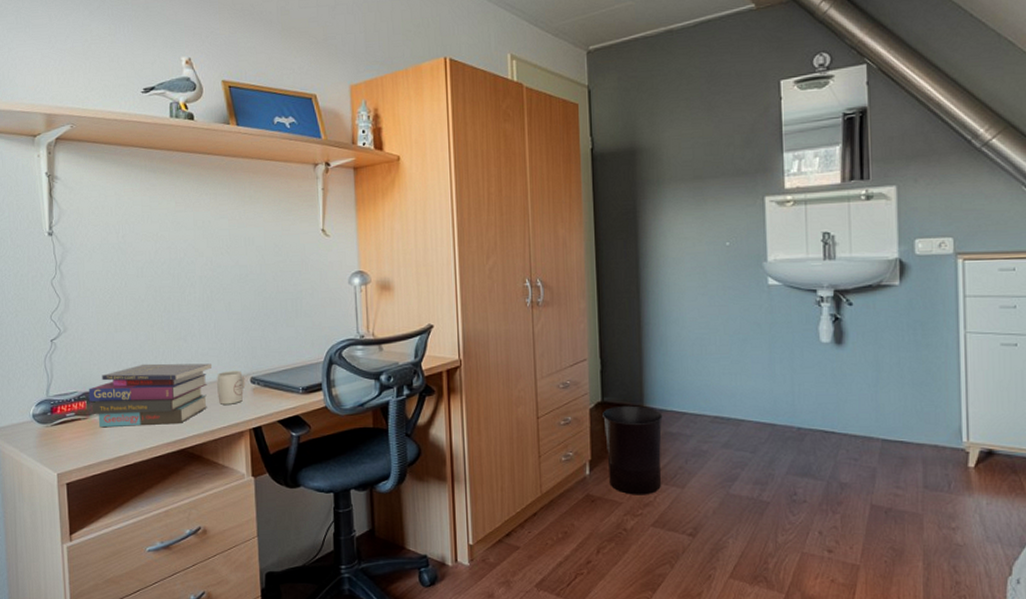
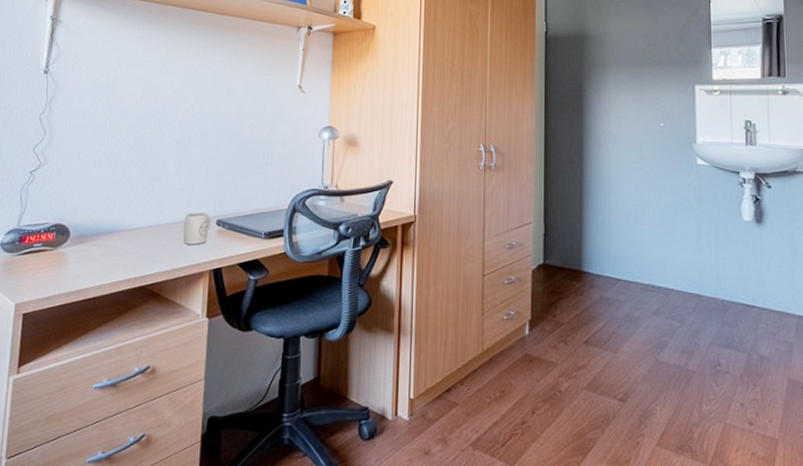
books: present [88,363,213,428] -> none [58,200,182,261]
waste bin: present [603,405,663,495] -> none [544,269,599,358]

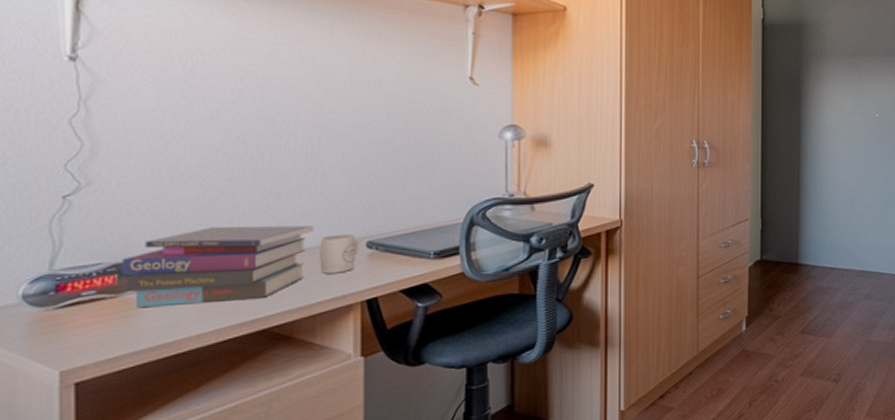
books: none [58,200,182,261] -> present [121,225,315,308]

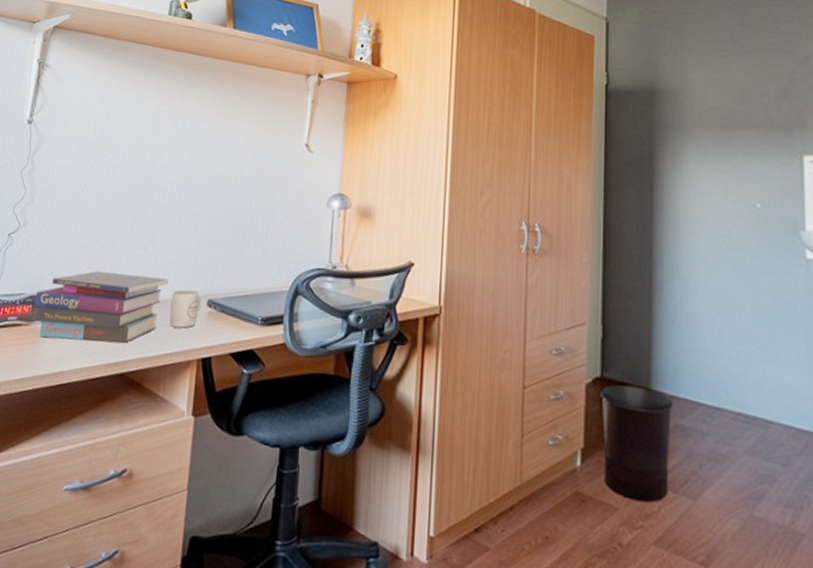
waste bin: none [761,262,815,348] -> present [601,385,673,503]

